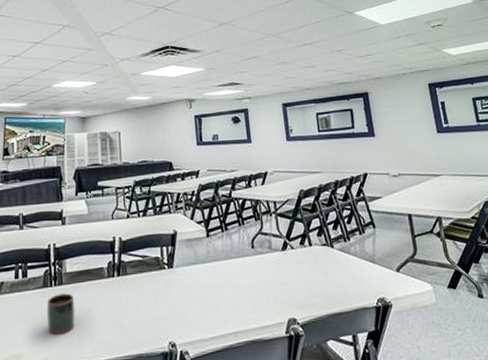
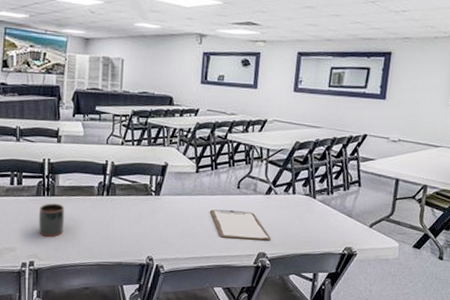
clipboard: none [228,272,299,307] -> present [210,209,271,241]

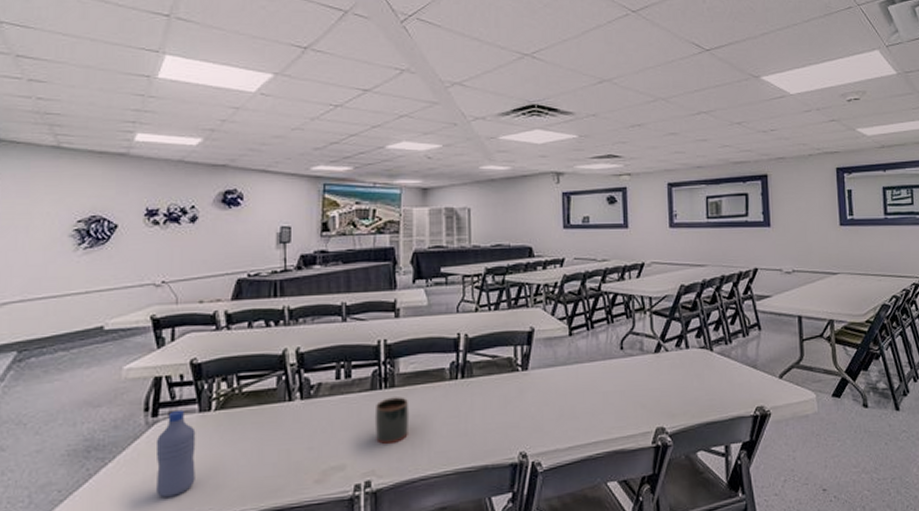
clipboard: present [210,209,271,241] -> none [592,377,669,415]

